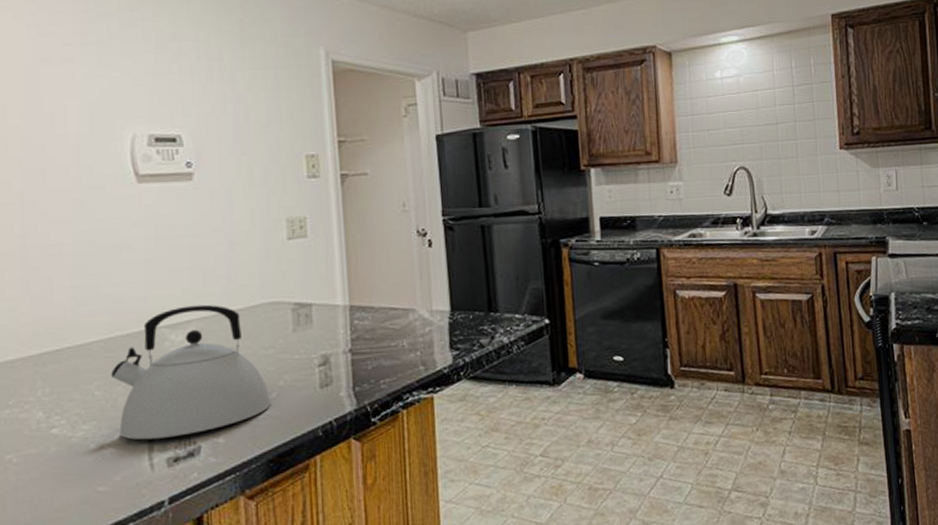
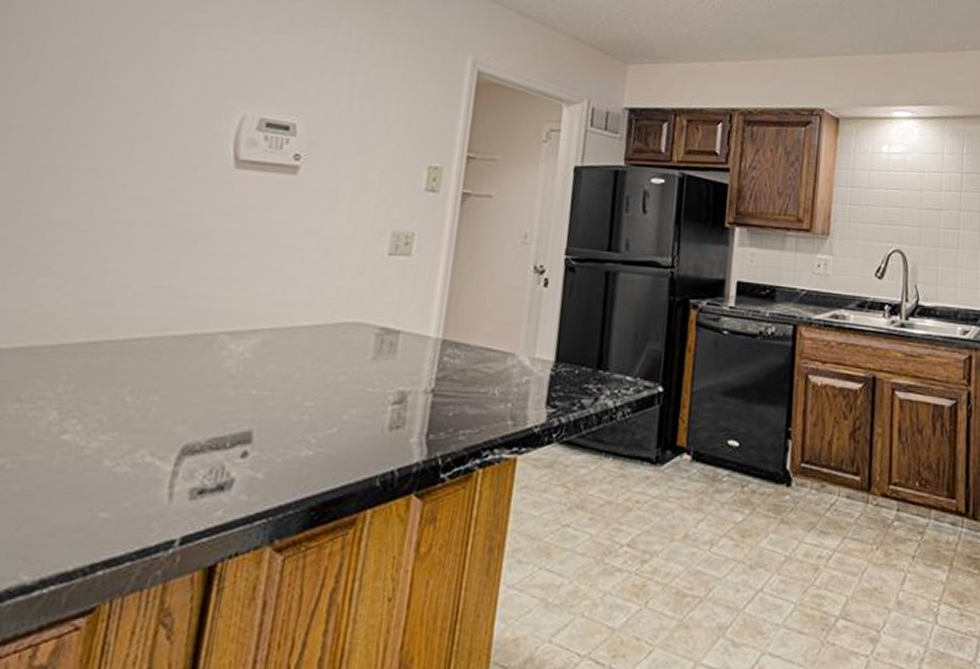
kettle: present [111,304,271,440] -> none [142,312,329,464]

